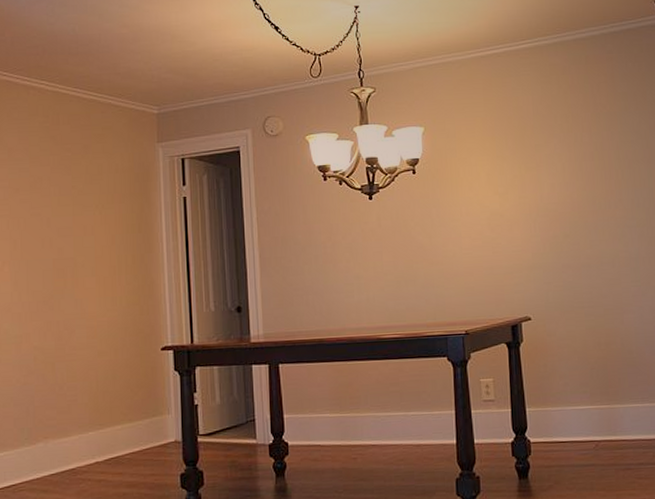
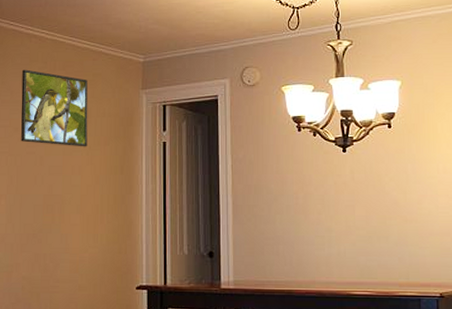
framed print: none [20,124,100,206] -> present [21,69,88,147]

